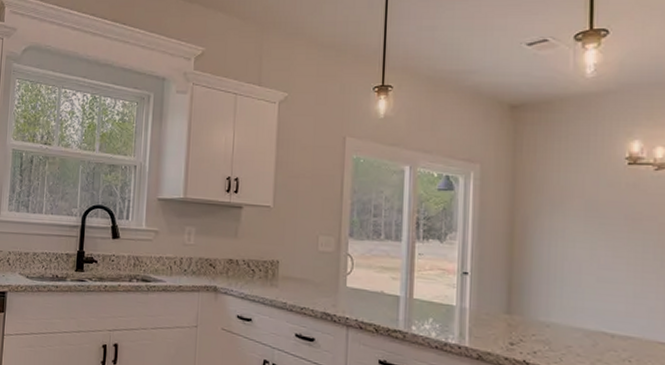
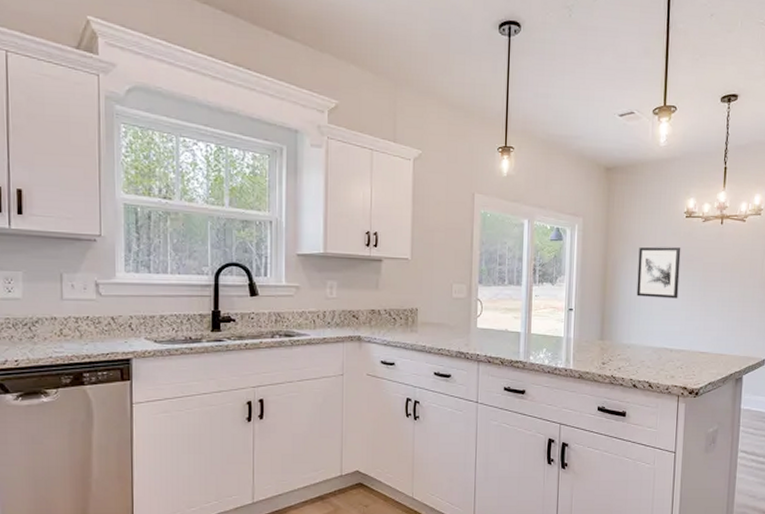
wall art: none [557,200,623,268] -> present [636,247,681,299]

